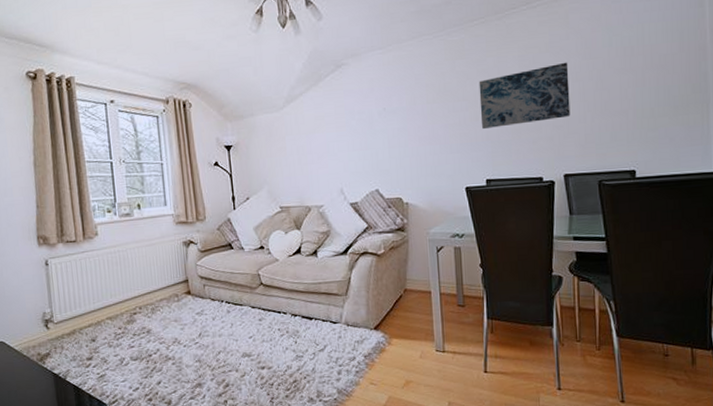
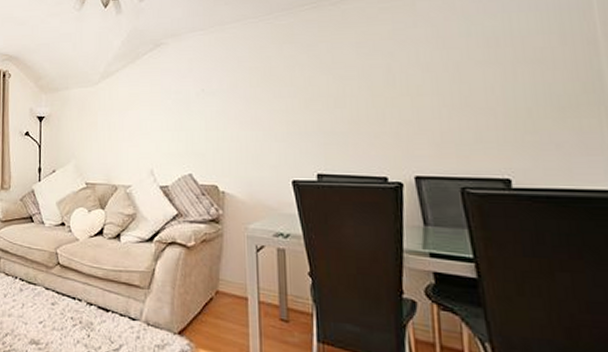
wall art: present [479,62,571,130] -> none [309,51,421,119]

